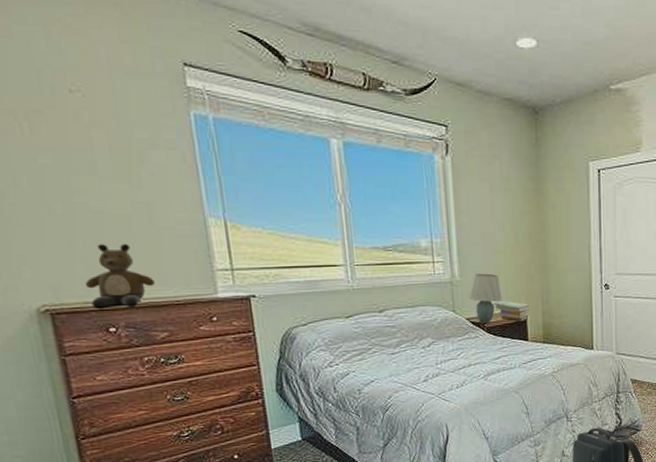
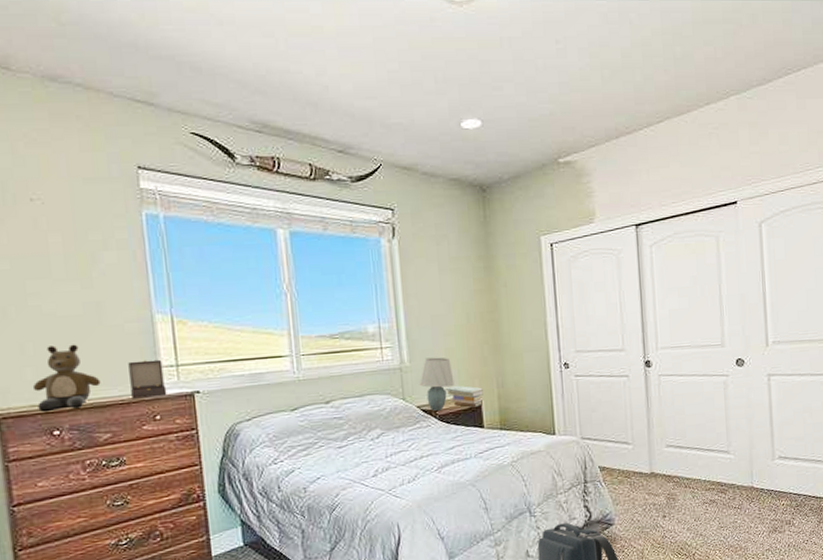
jewelry box: none [182,263,223,300] -> present [128,359,167,399]

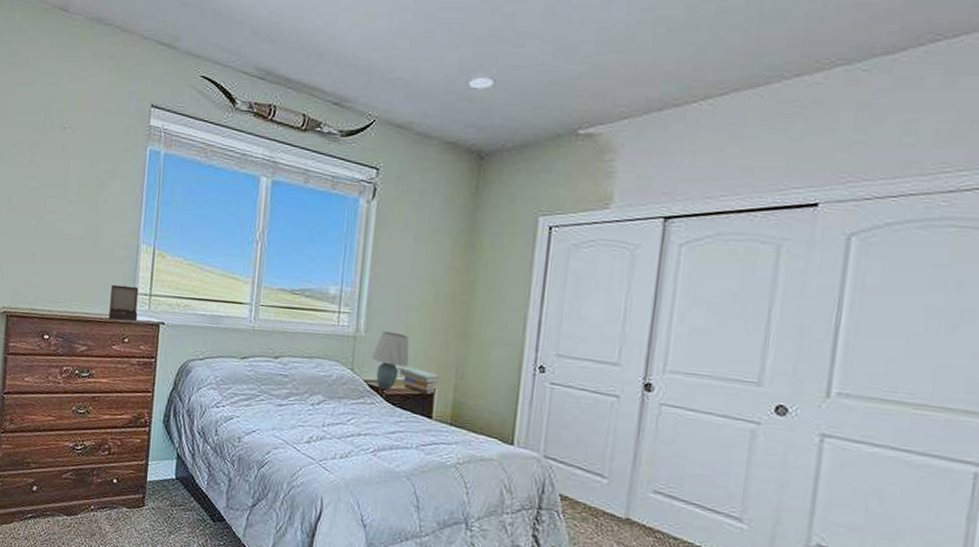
bear: present [32,344,101,413] -> none [36,259,87,320]

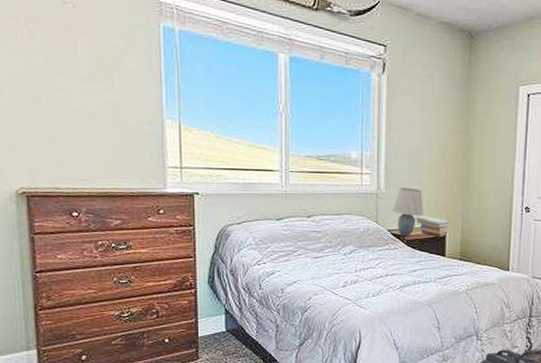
jewelry box: present [109,284,139,322] -> none [139,159,171,194]

